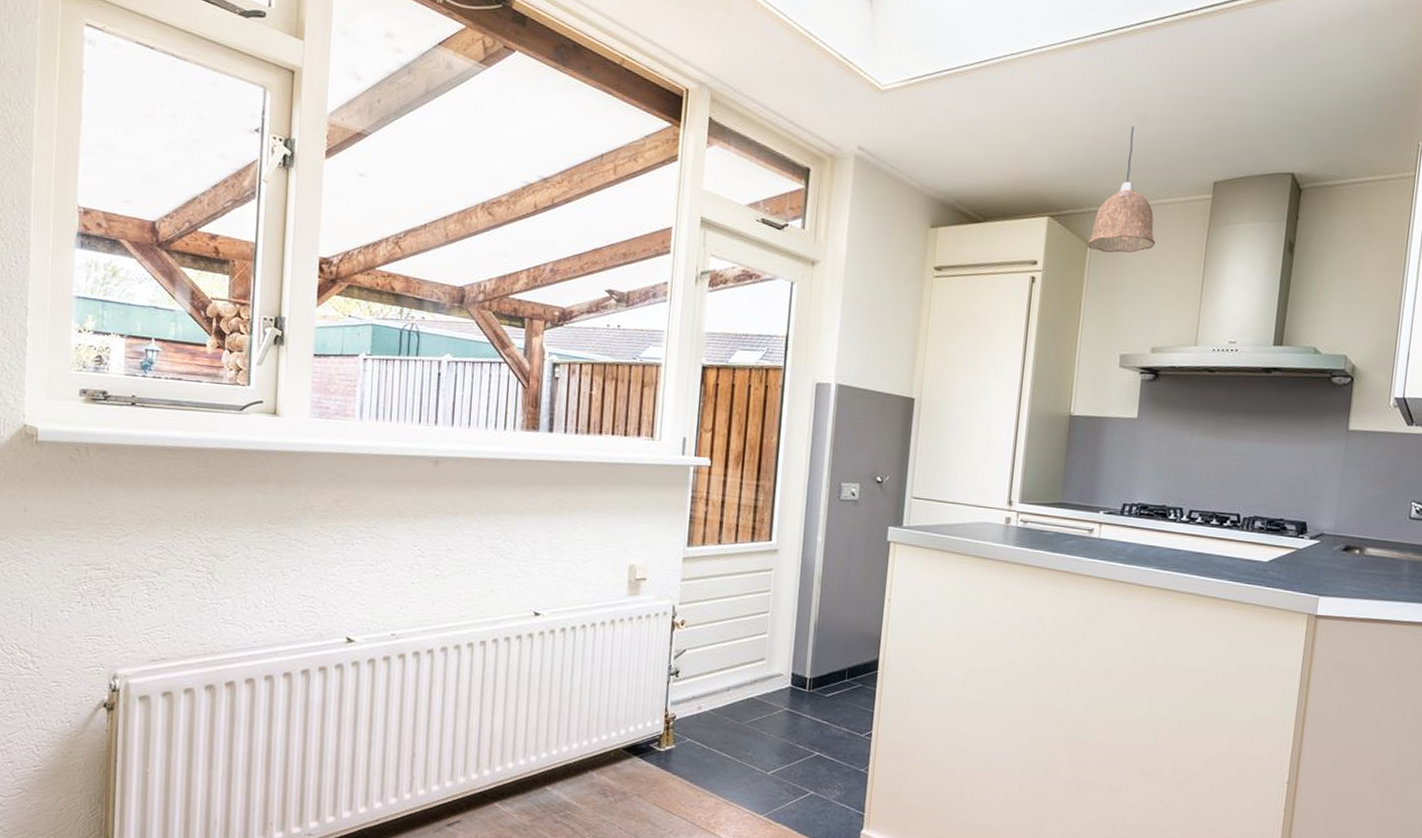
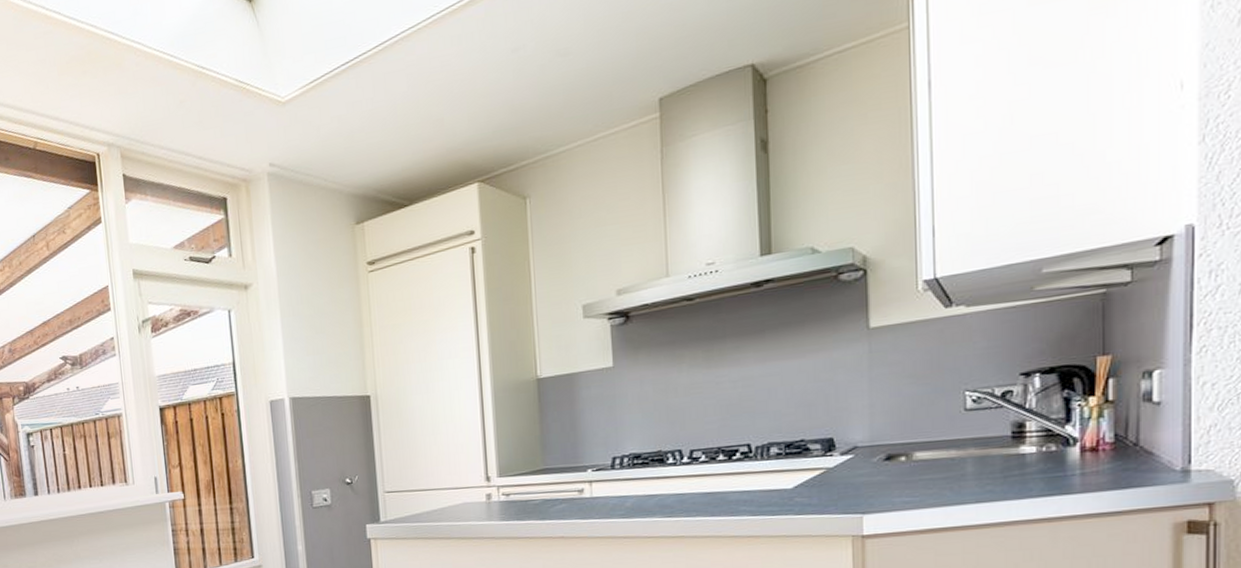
pendant lamp: present [1087,126,1156,253] -> none [526,64,603,205]

